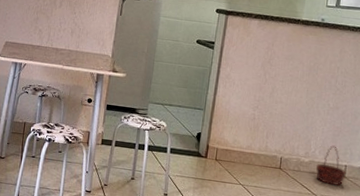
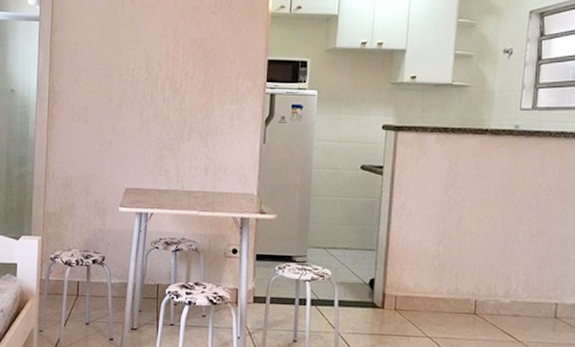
basket: present [315,145,346,186] -> none [519,280,557,330]

